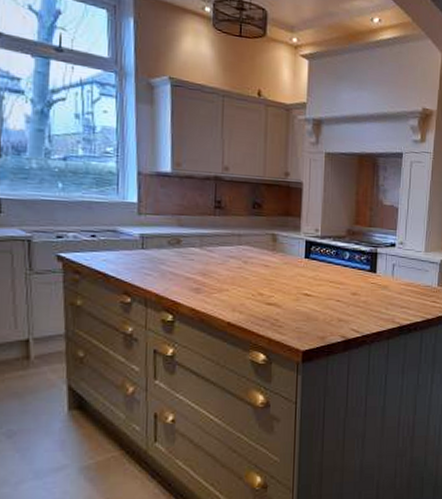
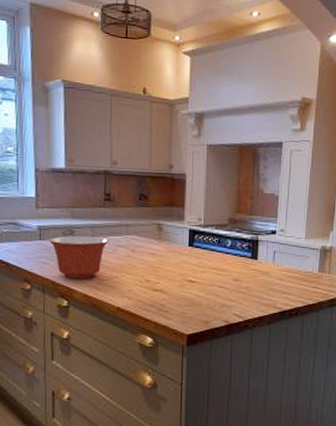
mixing bowl: none [153,245,219,292] -> present [49,236,108,279]

